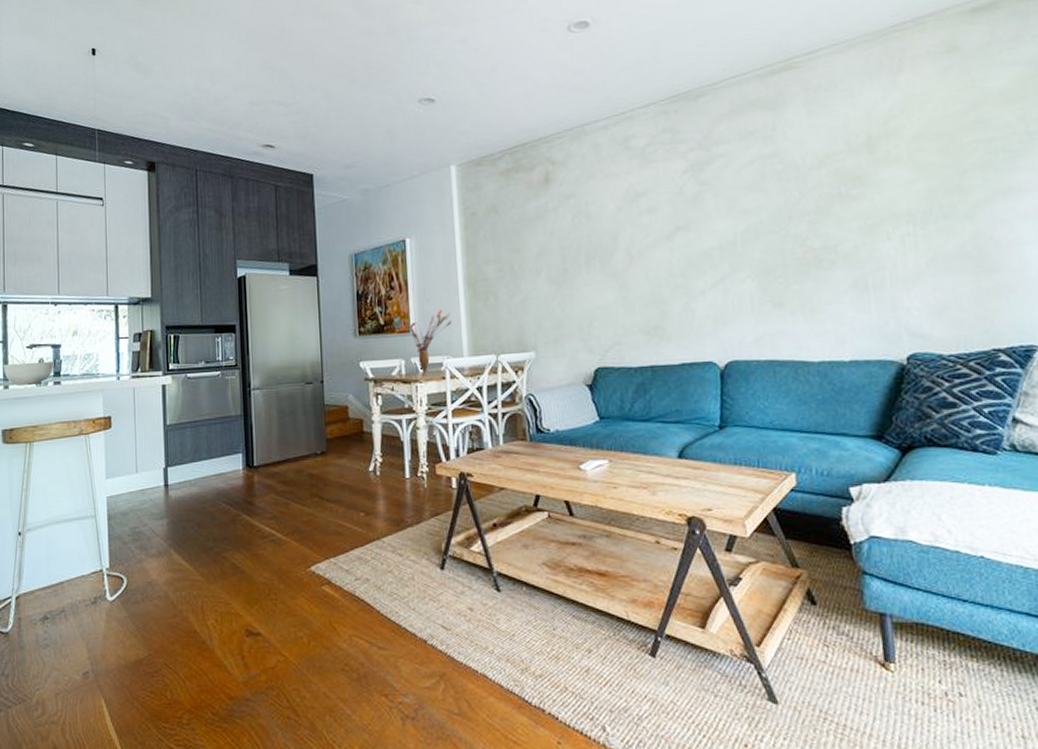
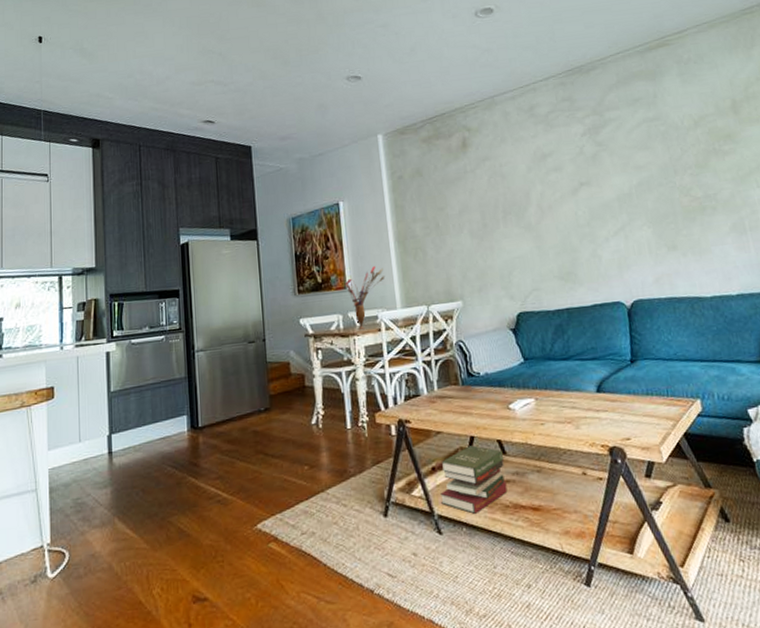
books: none [501,504,573,574] -> present [440,445,508,514]

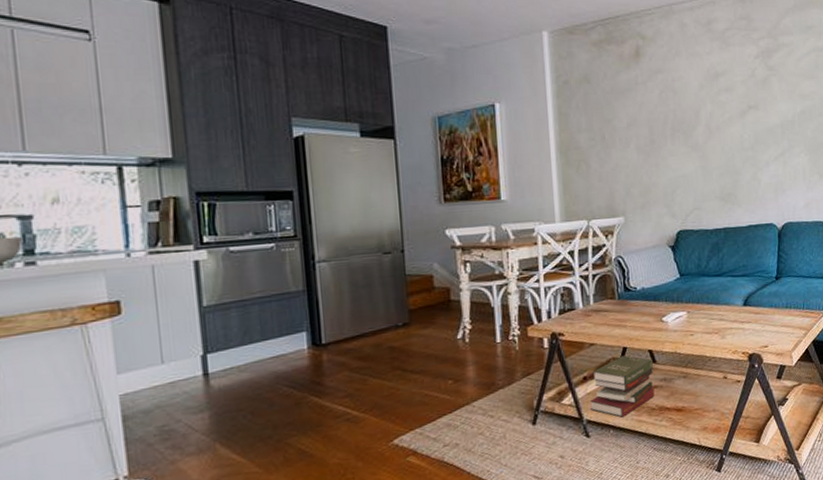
bouquet: present [344,266,385,331] -> none [498,177,544,244]

